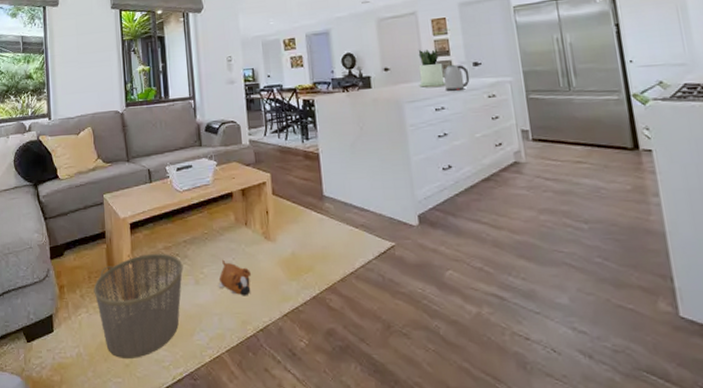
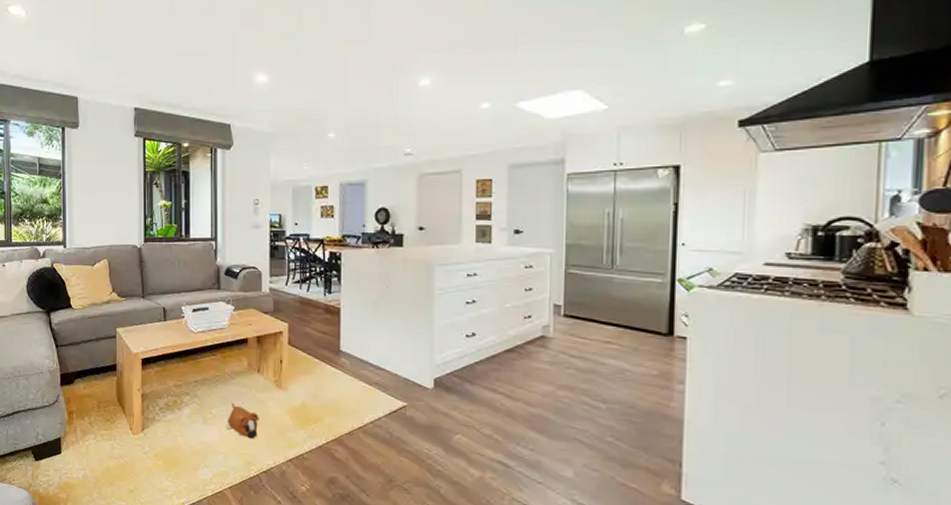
basket: present [93,254,184,358] -> none [102,390,192,485]
planter: present [418,47,445,88] -> none [454,210,482,253]
kettle: present [443,64,470,91] -> none [480,229,509,257]

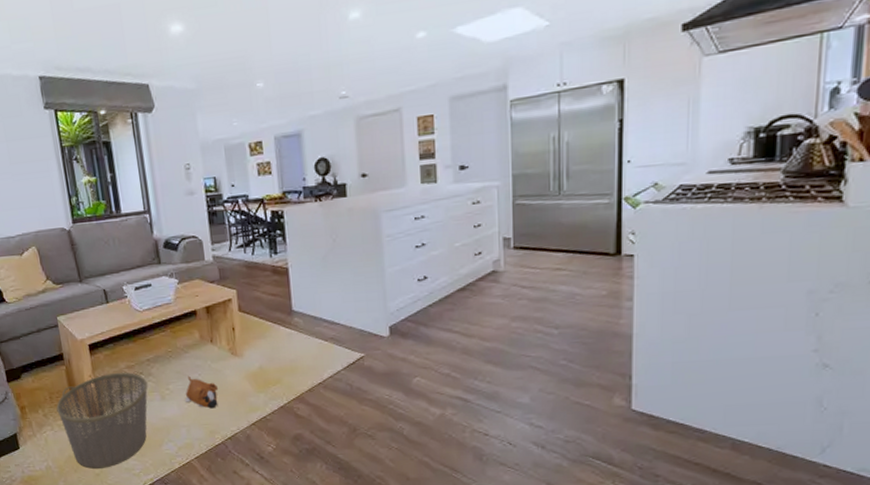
basket: none [102,390,192,485] -> present [56,372,148,469]

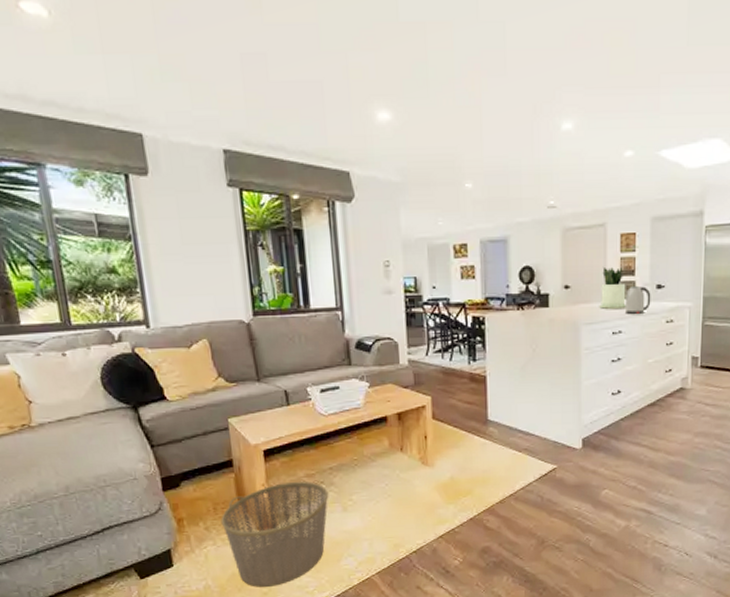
dog toy: present [184,375,218,409] -> none [368,485,405,521]
planter: none [399,149,427,195] -> present [599,266,626,310]
kettle: none [426,168,455,198] -> present [624,285,651,314]

